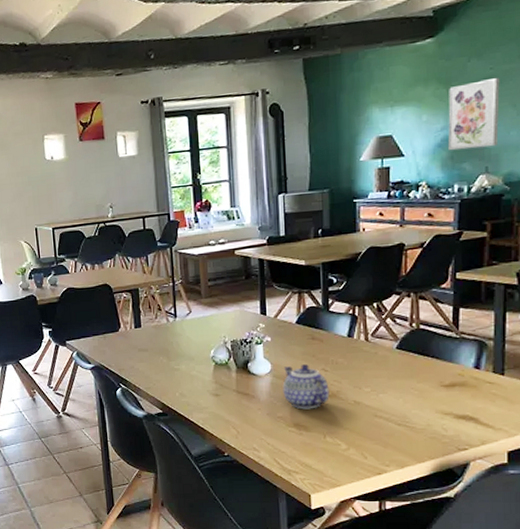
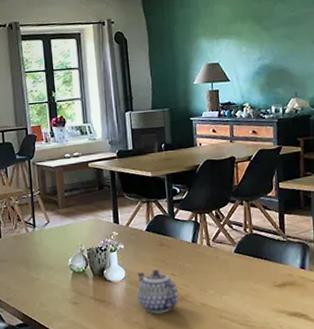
wall art: present [448,77,500,151] -> none [261,18,303,78]

